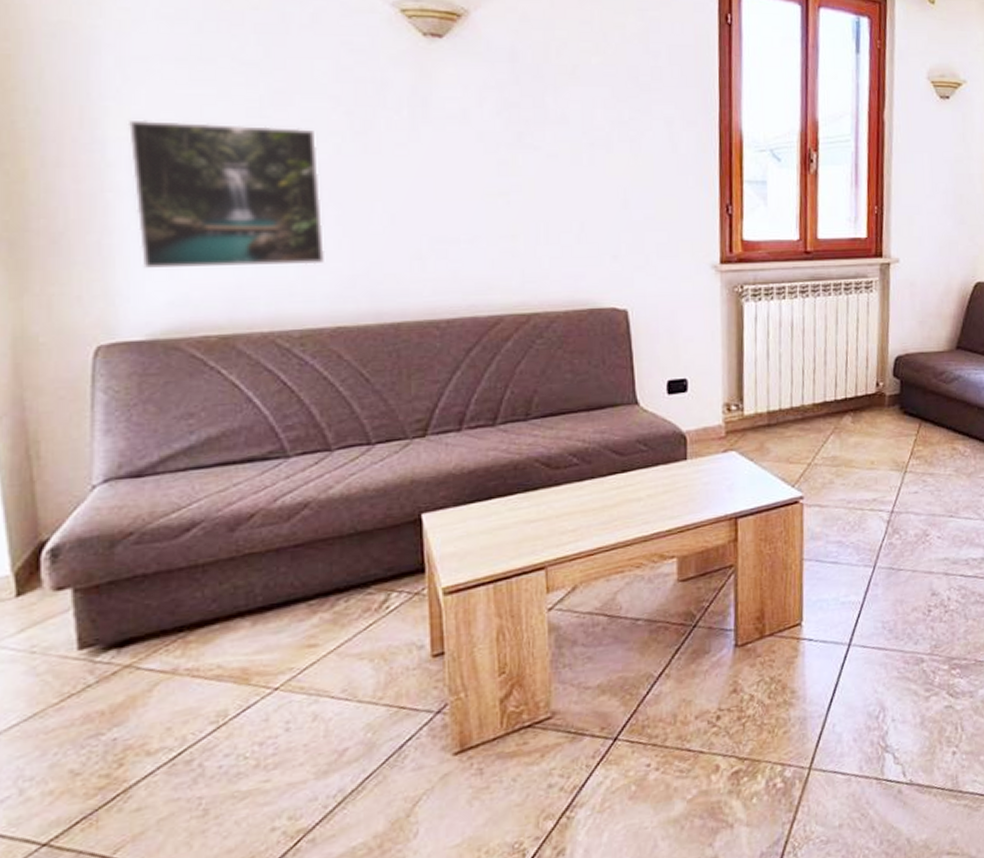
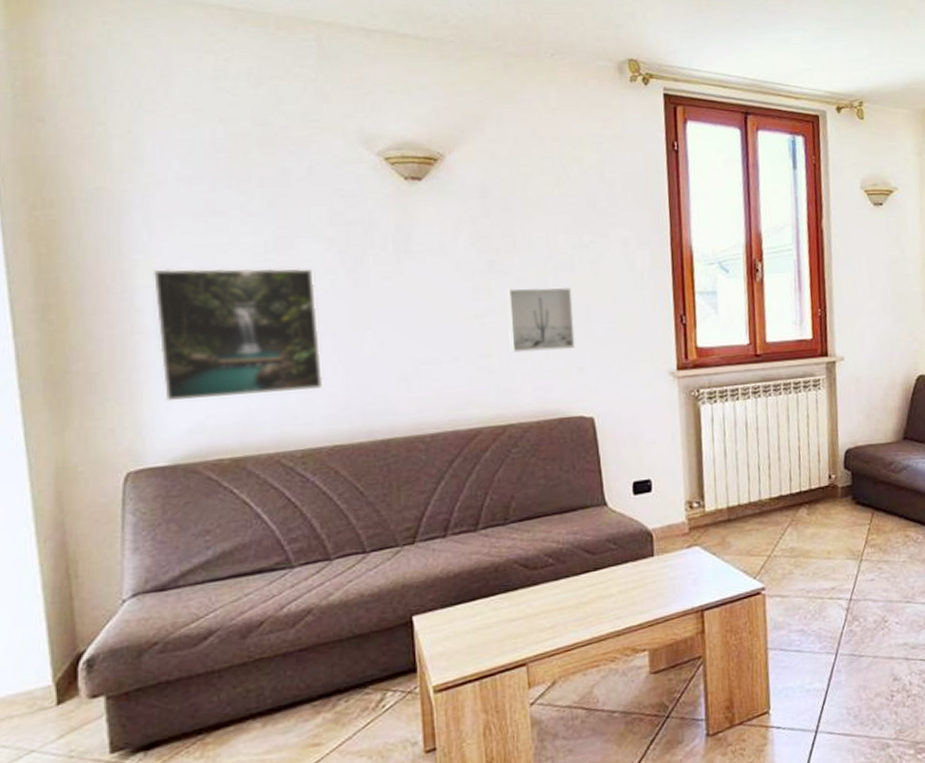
wall art: none [535,165,610,236] -> present [507,287,576,353]

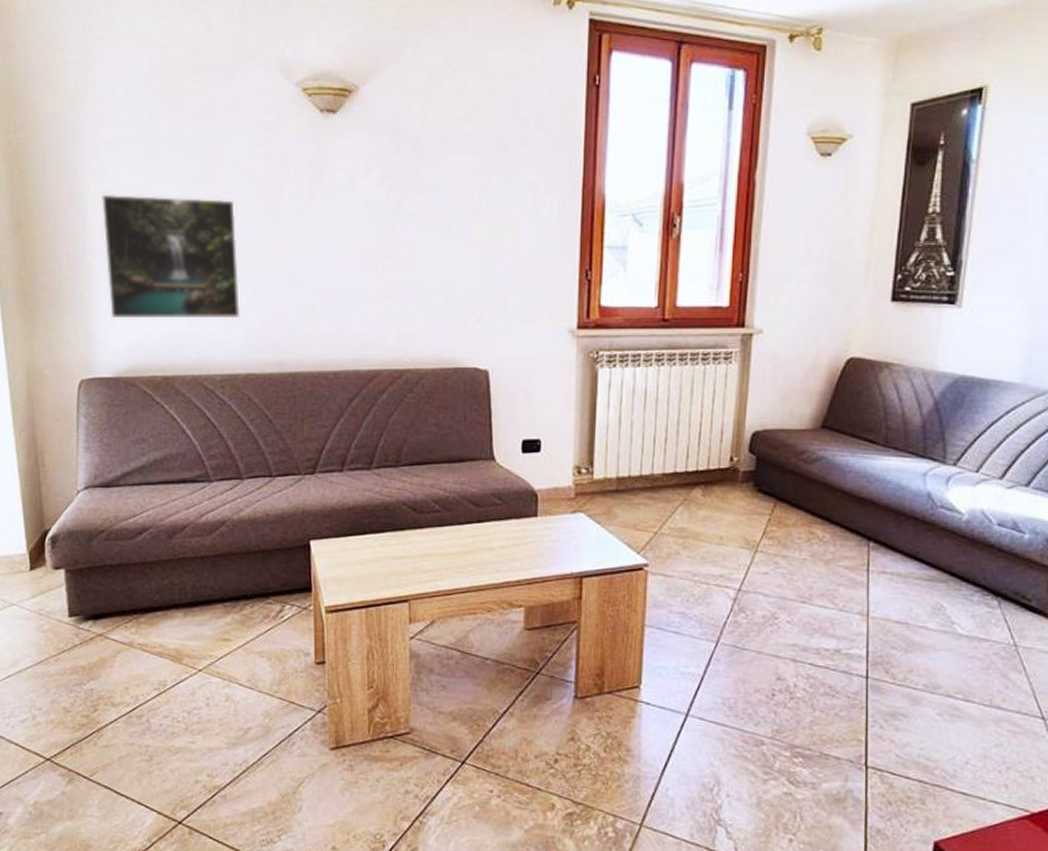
wall art: present [507,287,576,353] -> none [410,231,476,298]

